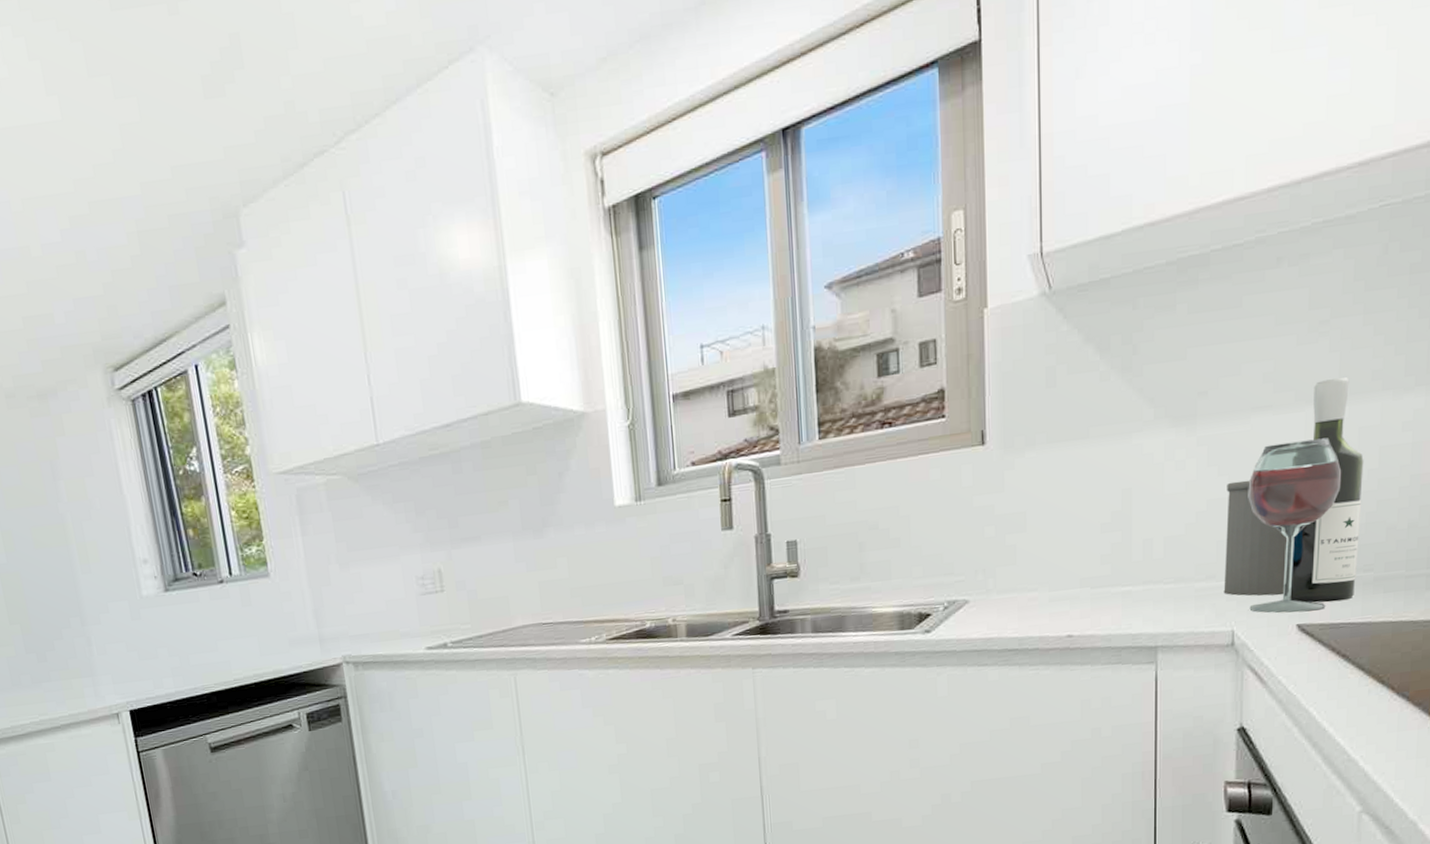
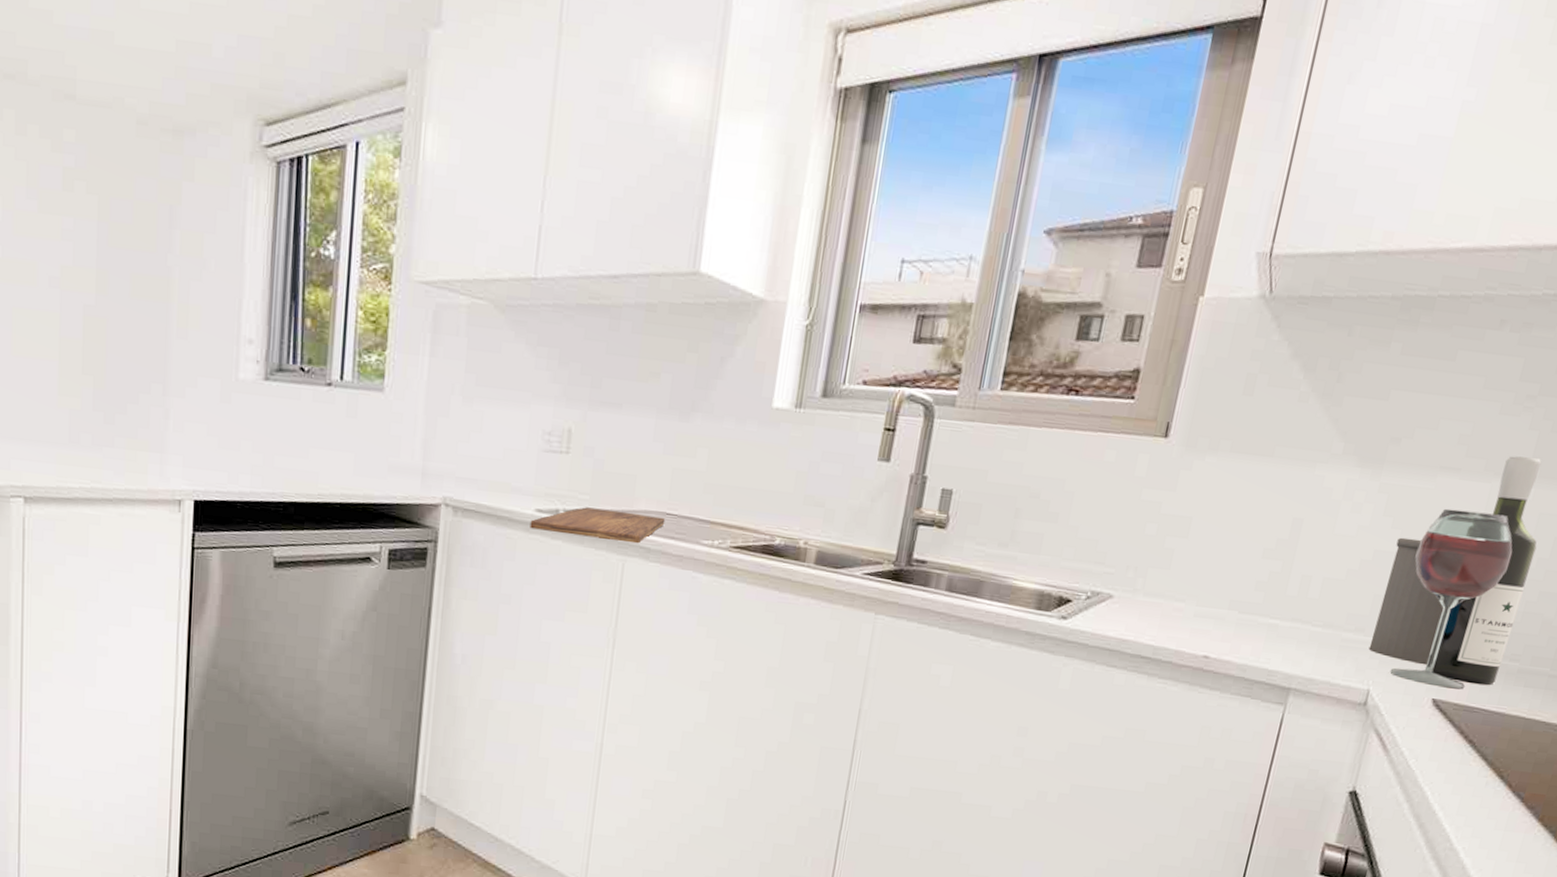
cutting board: none [424,628,544,666] -> present [530,507,666,544]

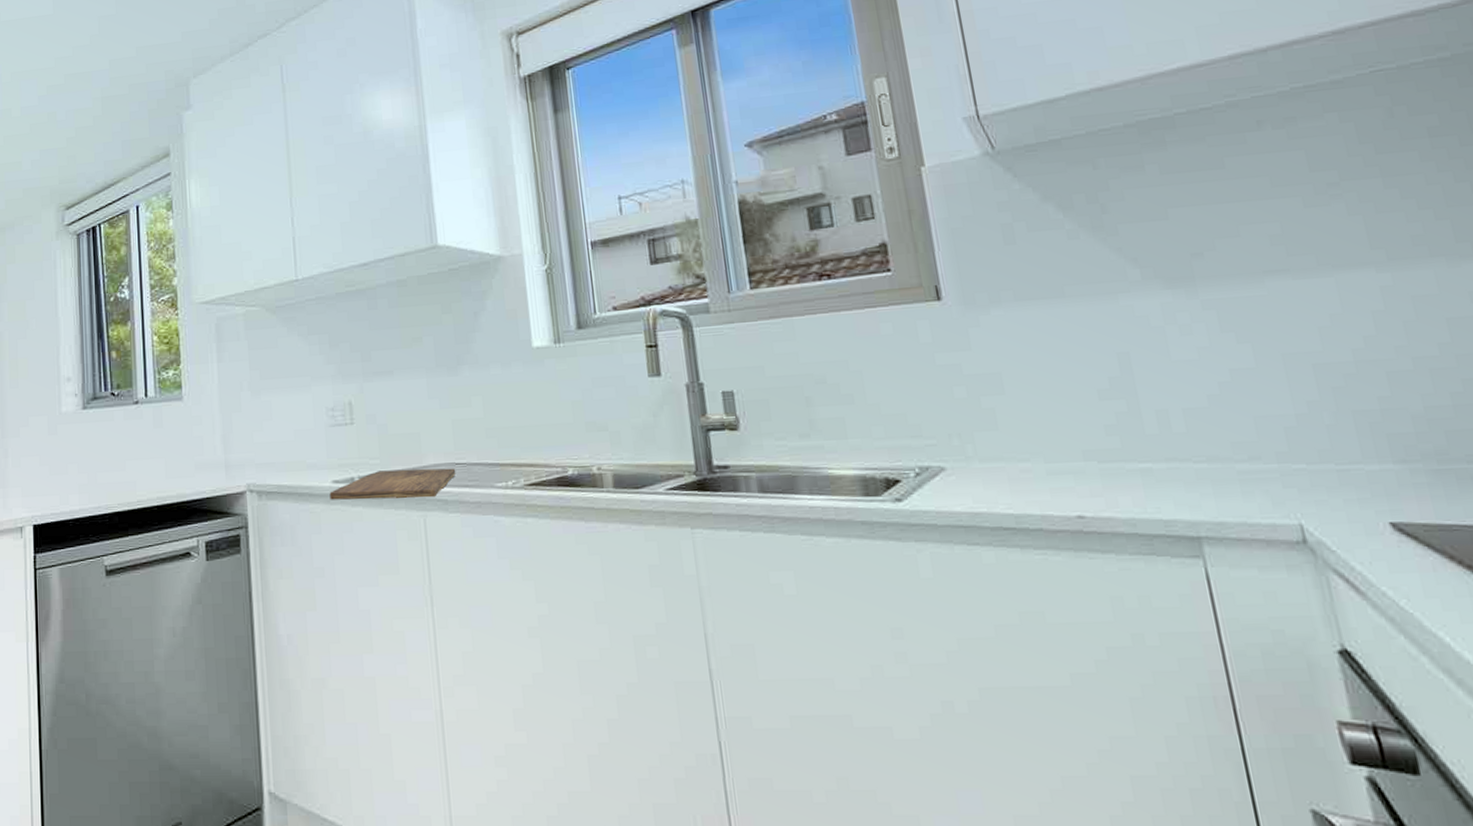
canister: present [1368,537,1445,665] -> none [1251,349,1361,485]
wineglass: present [1389,508,1513,690] -> none [1278,306,1425,508]
bottle: present [1431,456,1542,686] -> none [1338,242,1462,498]

